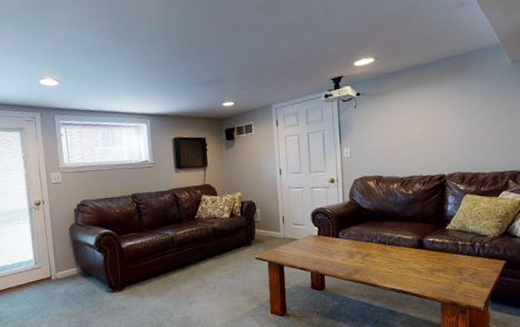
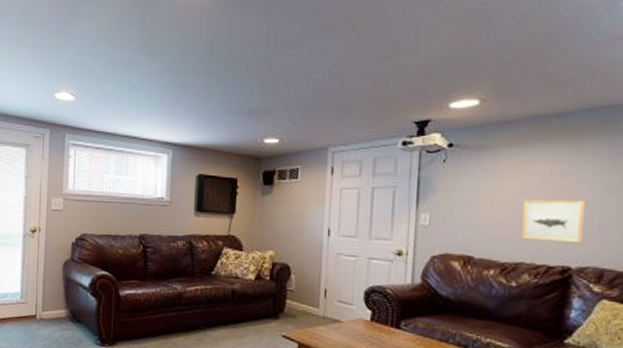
wall art: none [411,125,450,158] -> present [522,199,586,242]

